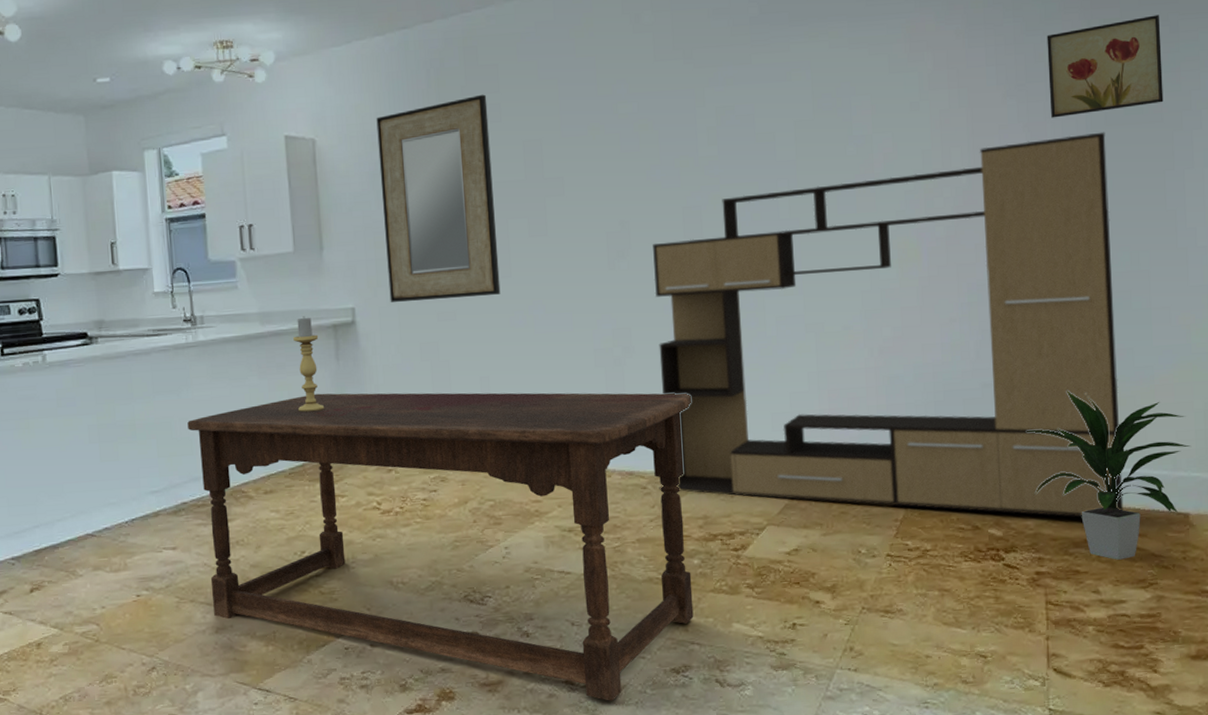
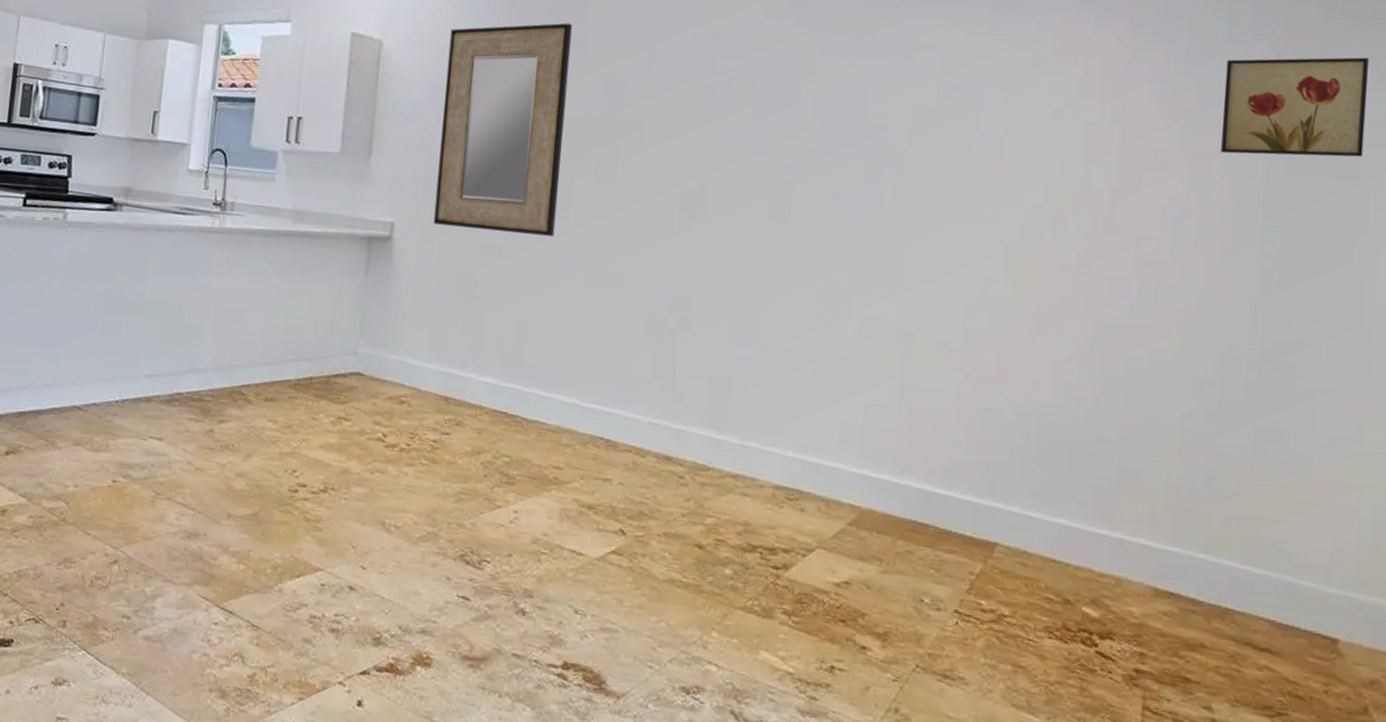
dining table: present [187,392,694,701] -> none [189,304,750,708]
candle holder: present [293,316,325,412] -> none [316,221,351,325]
media console: present [653,132,1124,518] -> none [697,172,1286,619]
indoor plant: present [1027,390,1191,560] -> none [1143,464,1350,678]

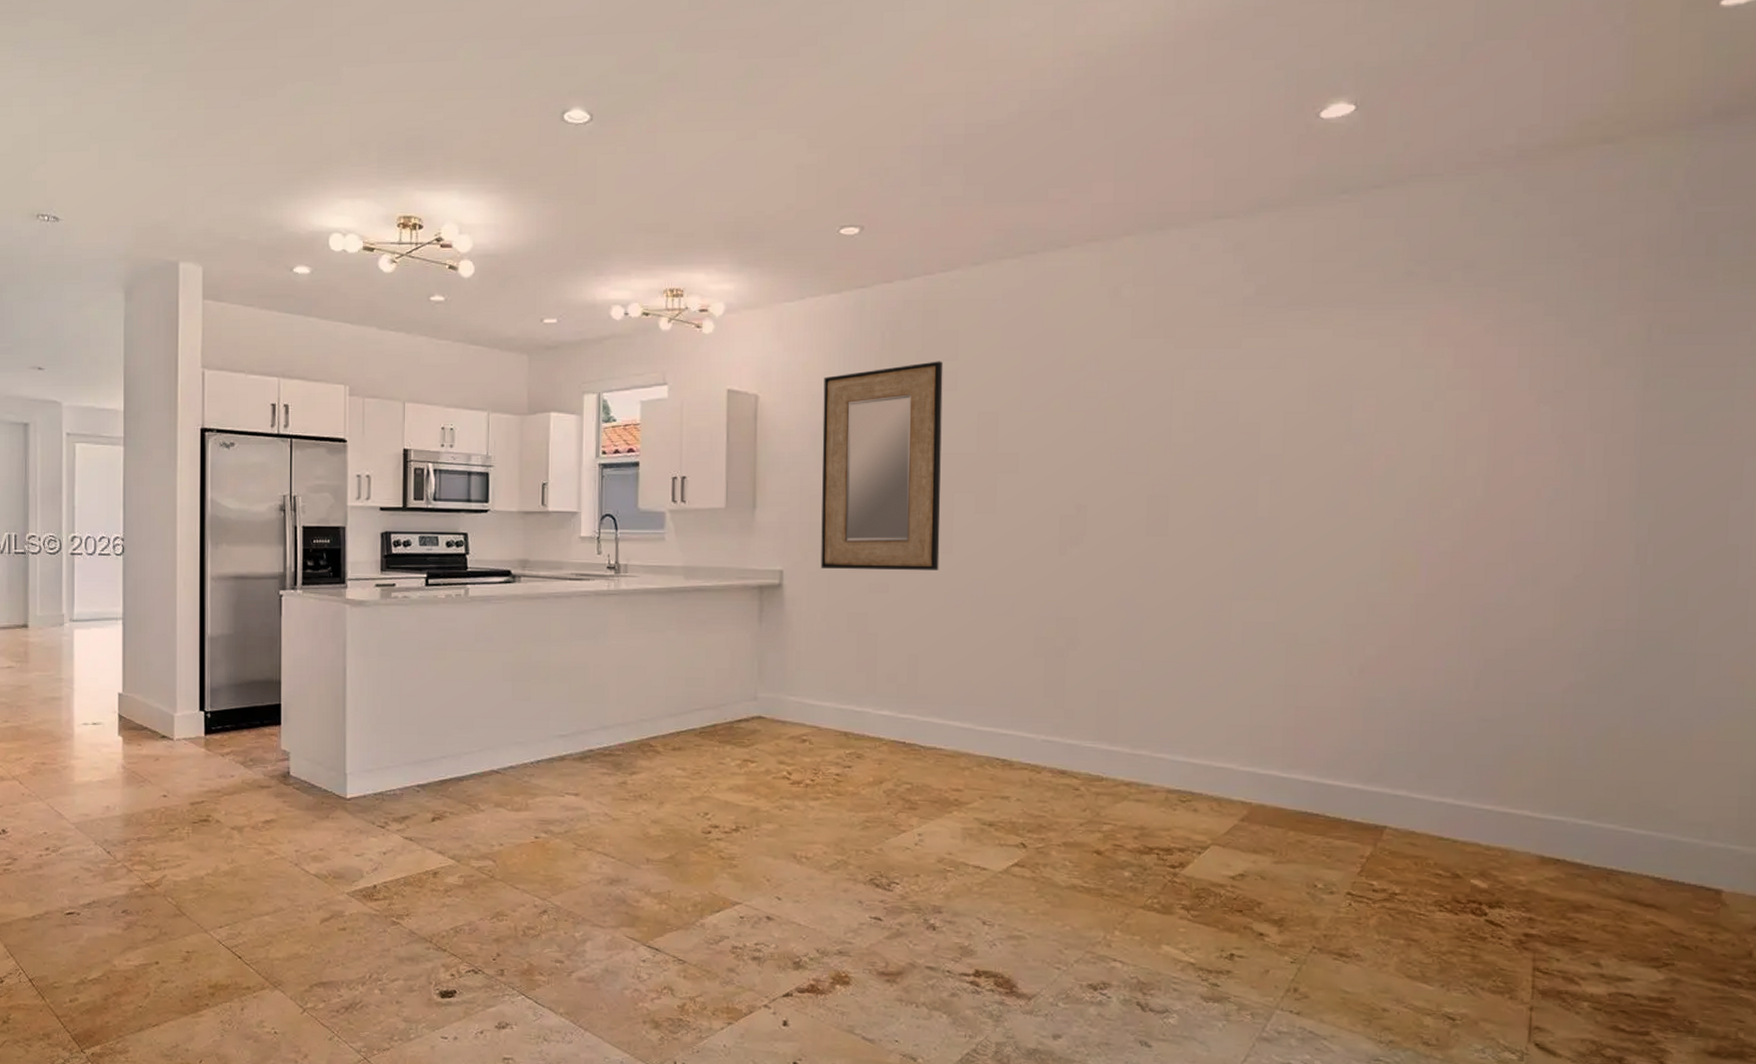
wall art: present [1221,57,1369,157] -> none [1592,323,1740,431]

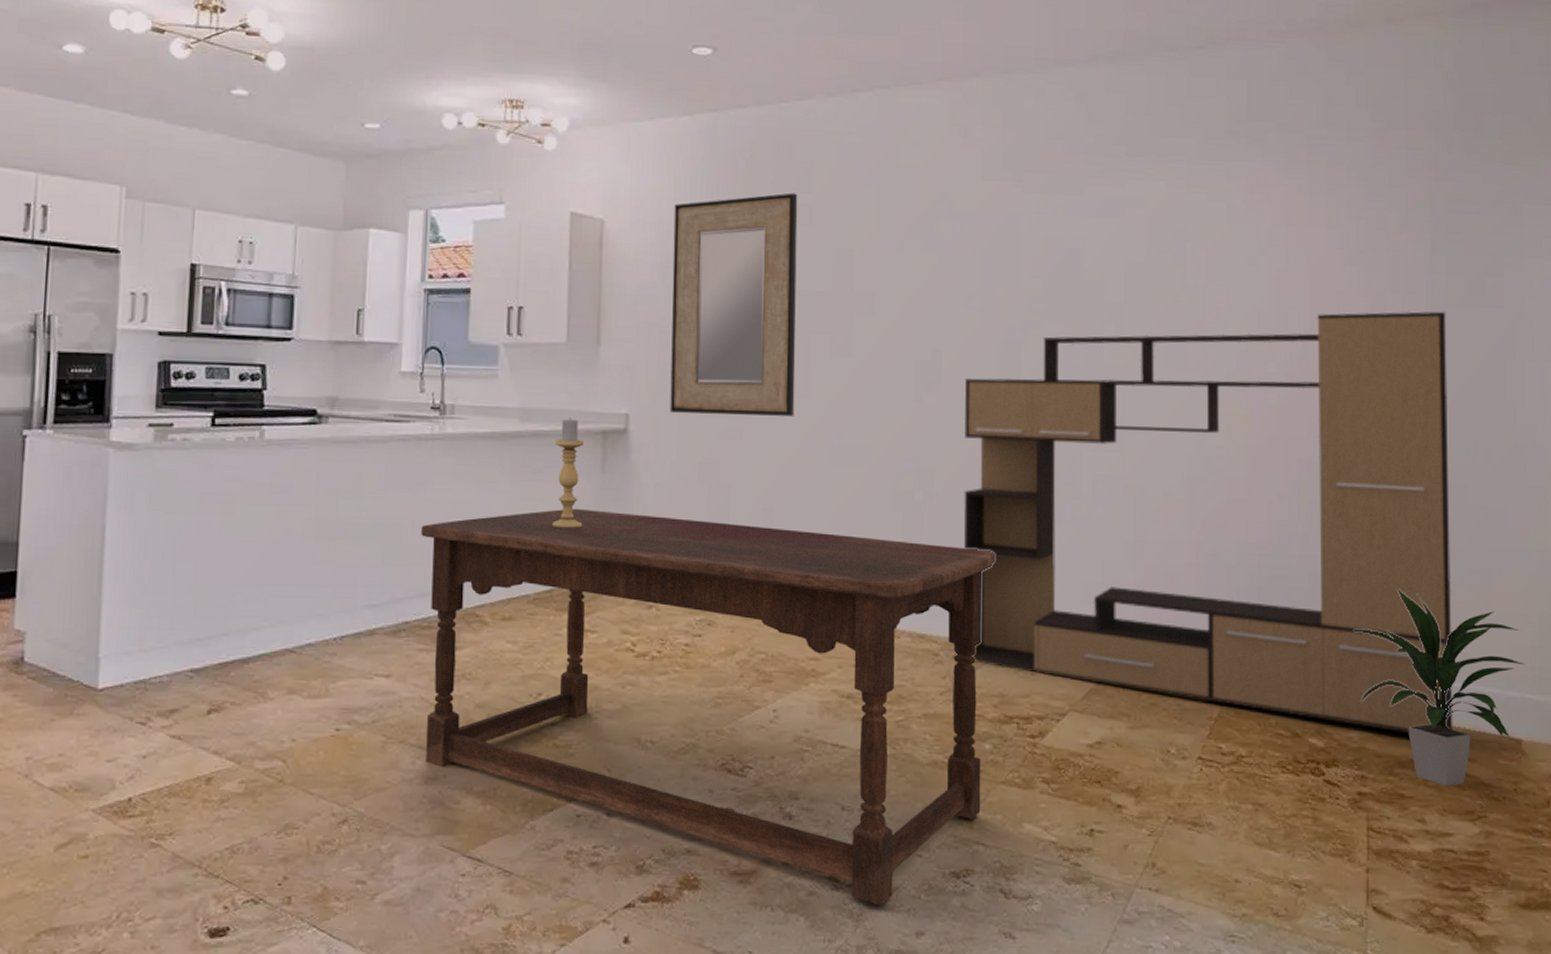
dining table: none [601,654,1138,1009] -> present [421,508,995,905]
candle holder: none [715,574,743,673] -> present [552,417,585,529]
media console: none [1093,450,1658,879] -> present [952,311,1453,734]
indoor plant: none [1528,735,1731,933] -> present [1354,588,1525,786]

